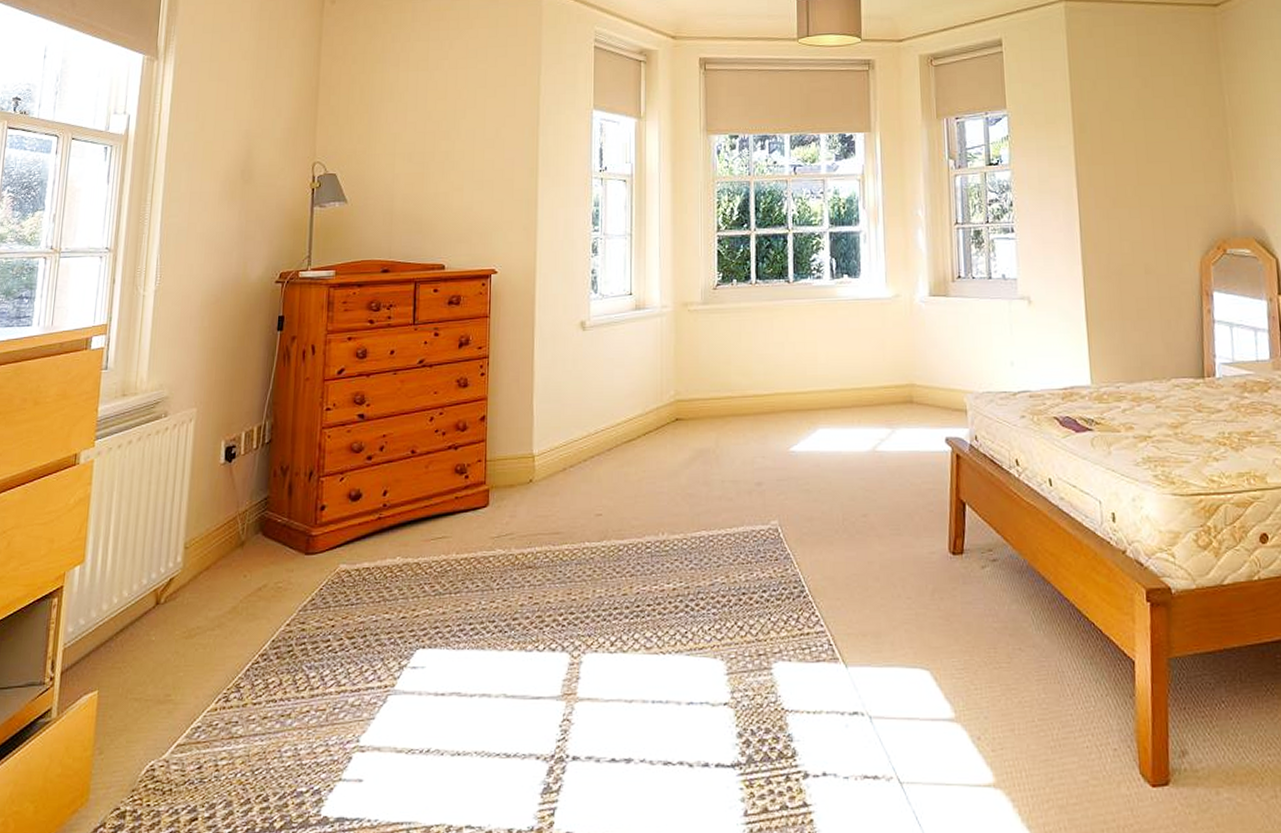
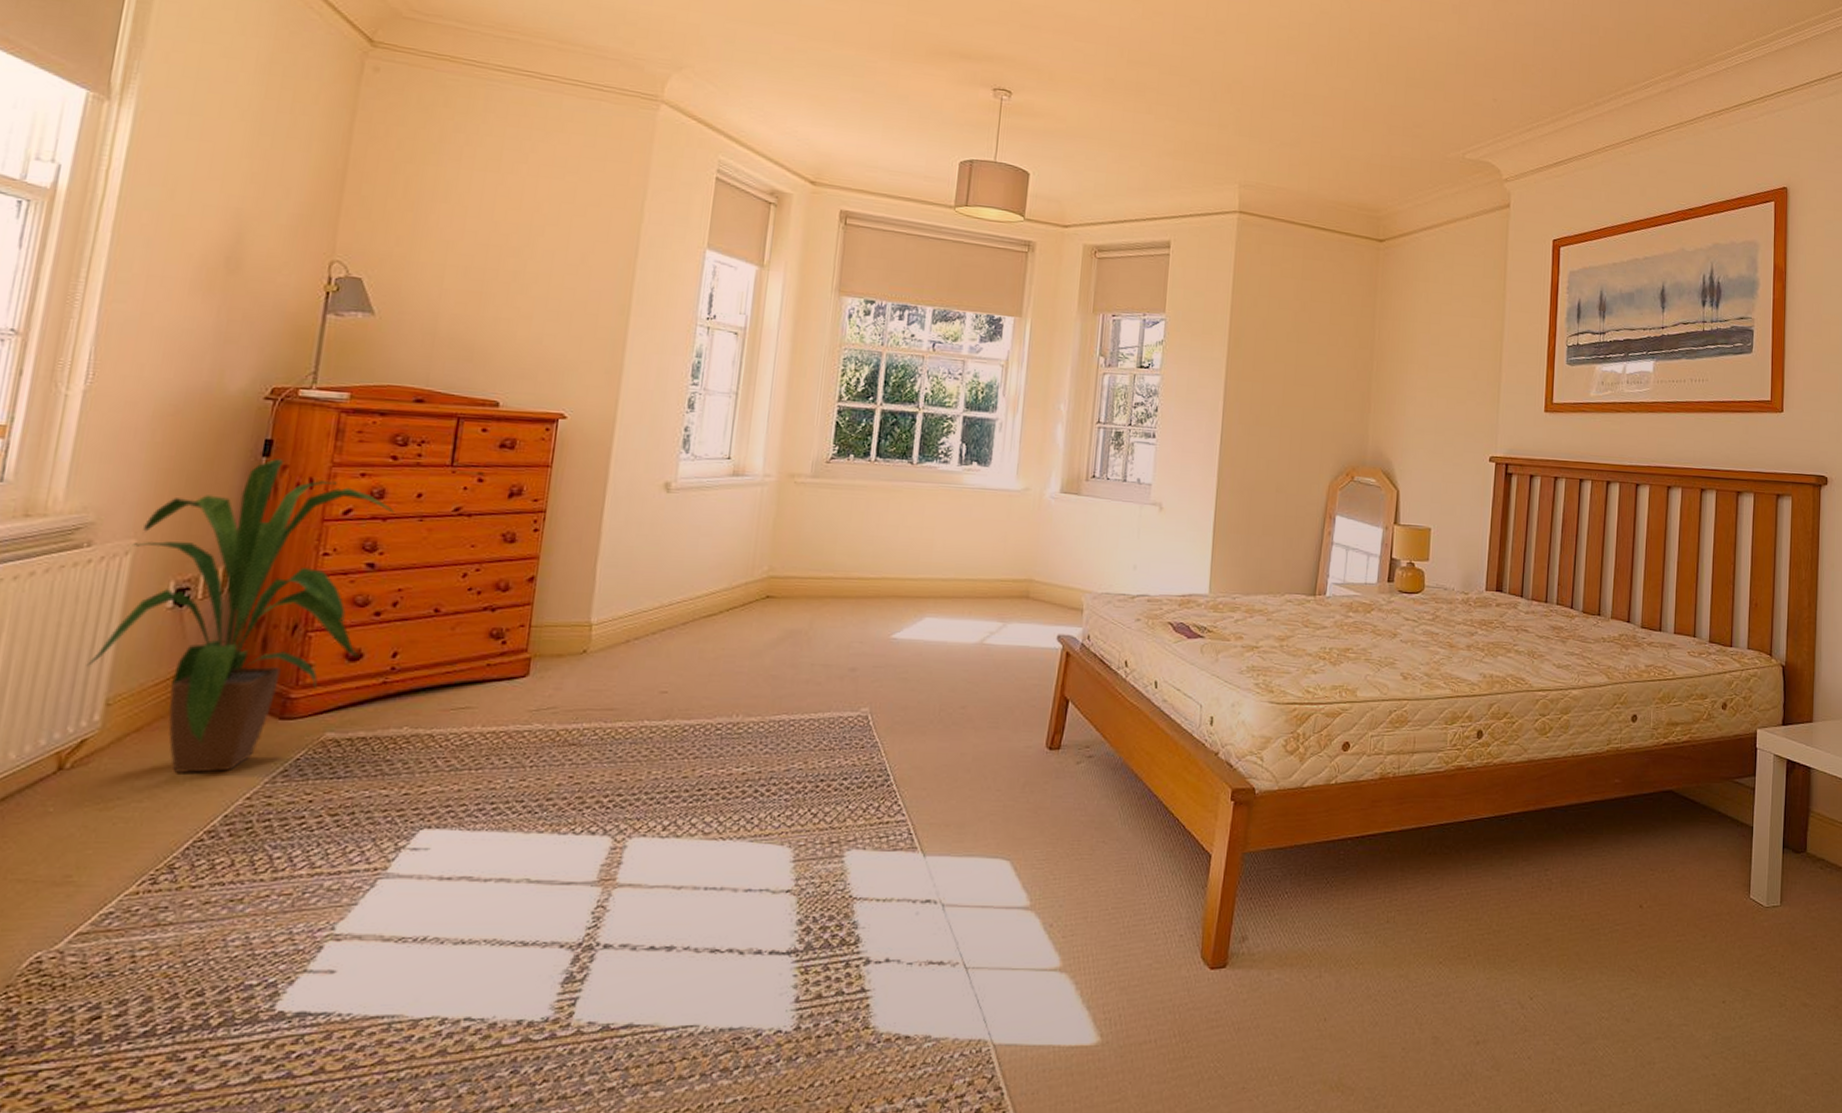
house plant: none [169,332,376,604] -> present [86,459,396,773]

